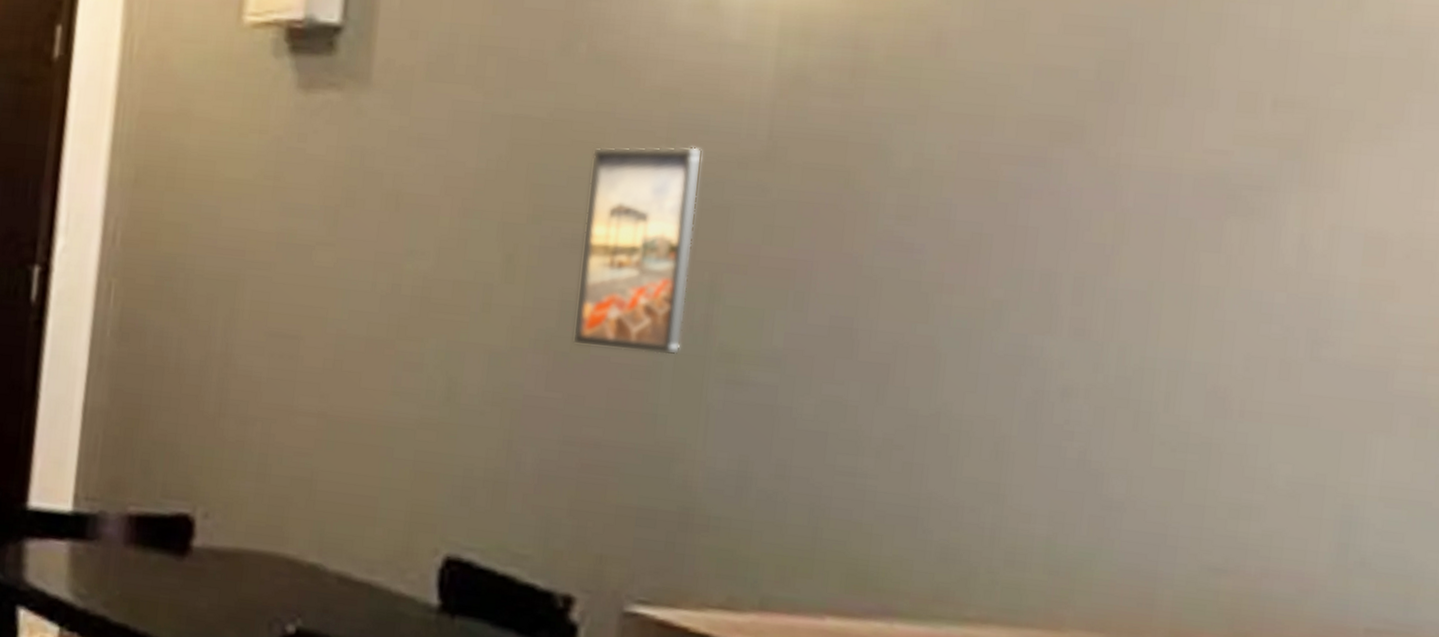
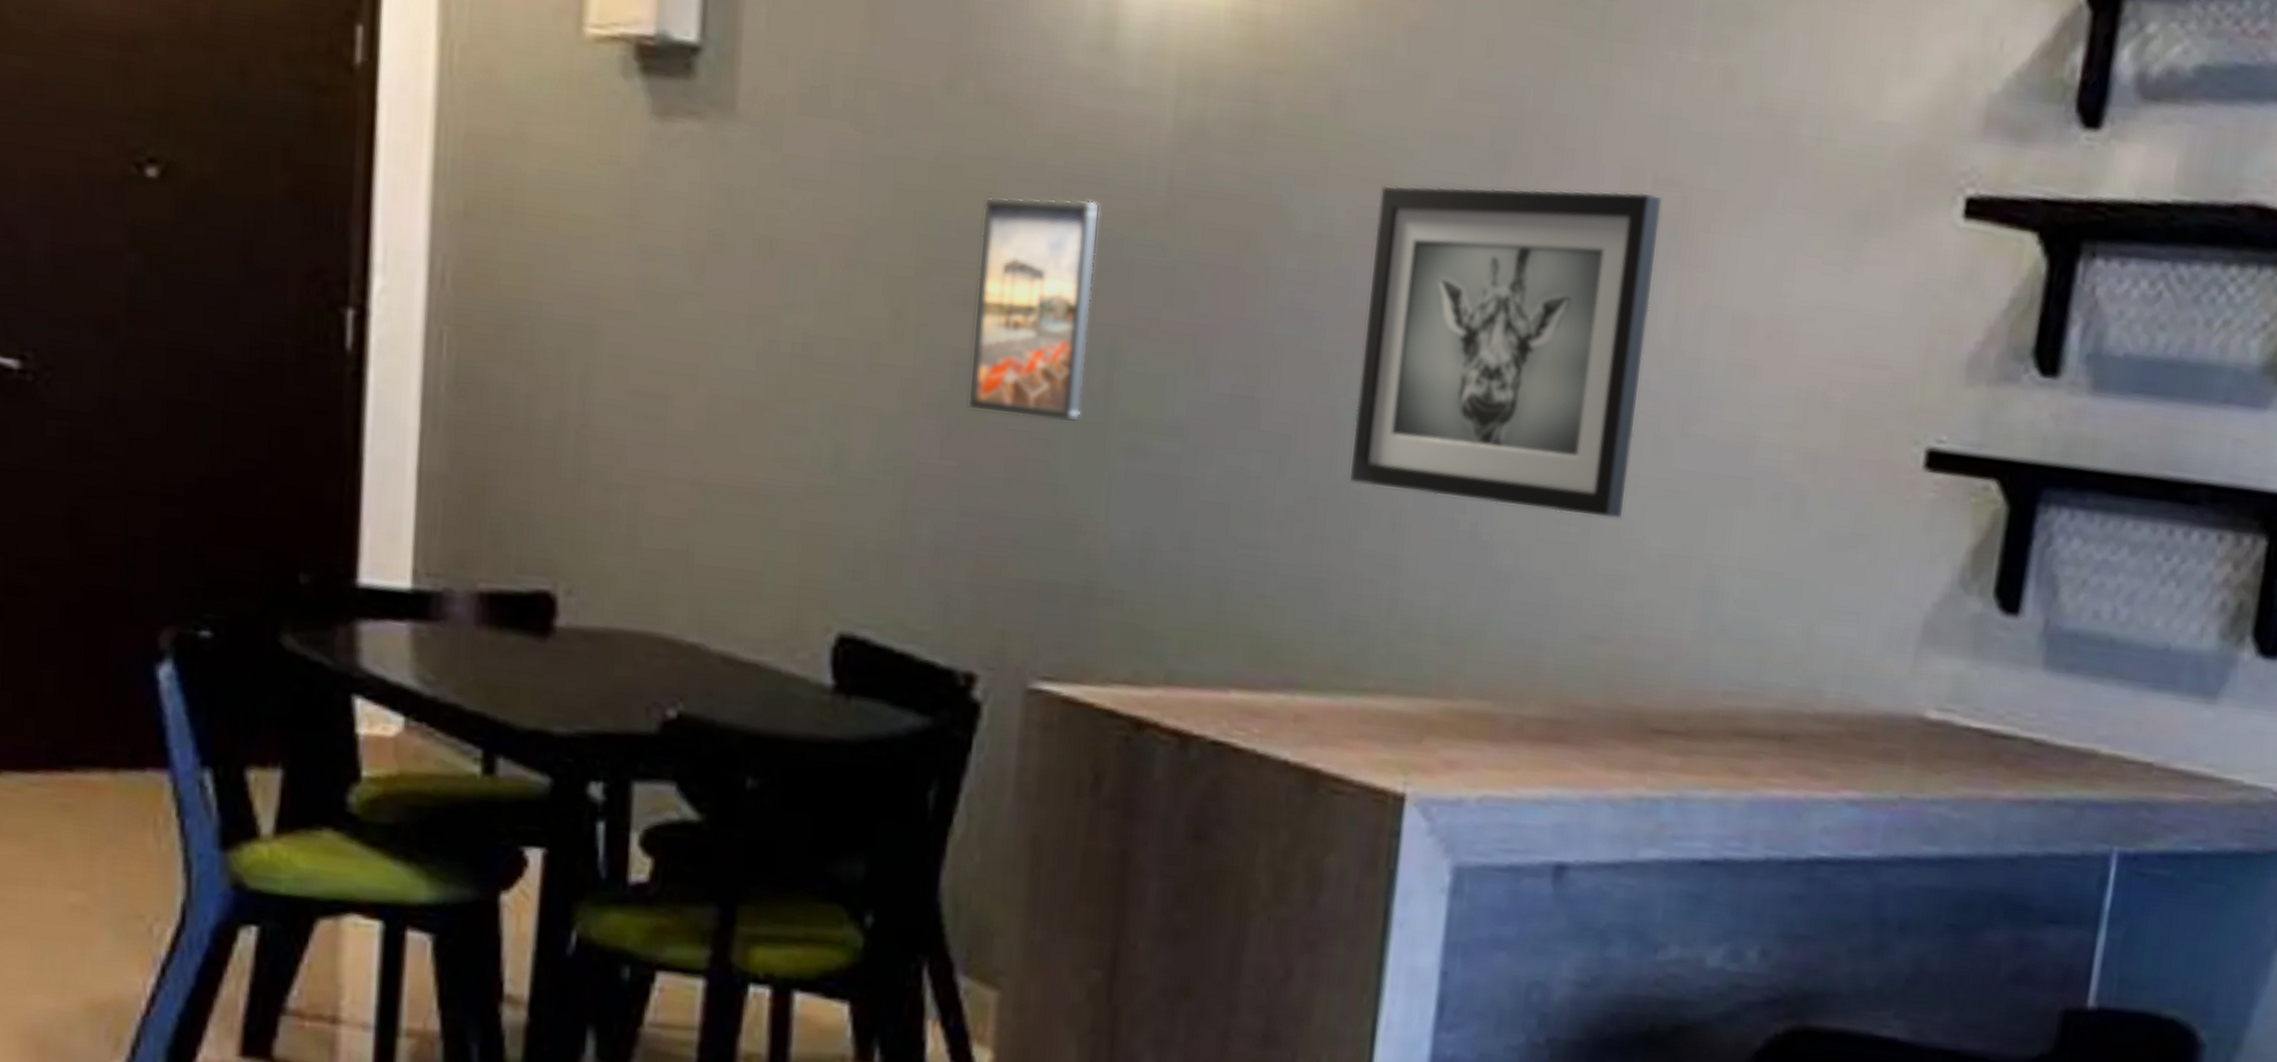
wall art: none [951,115,1284,447] -> present [1350,185,1663,520]

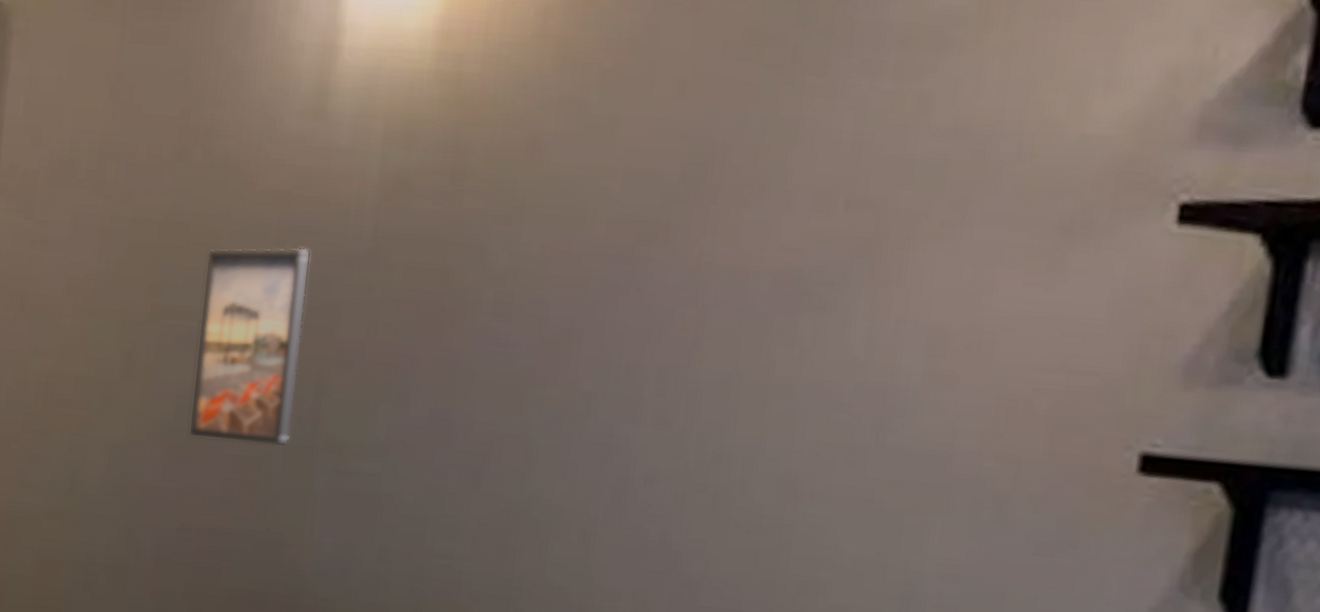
wall art: present [1350,185,1663,520] -> none [542,215,855,528]

